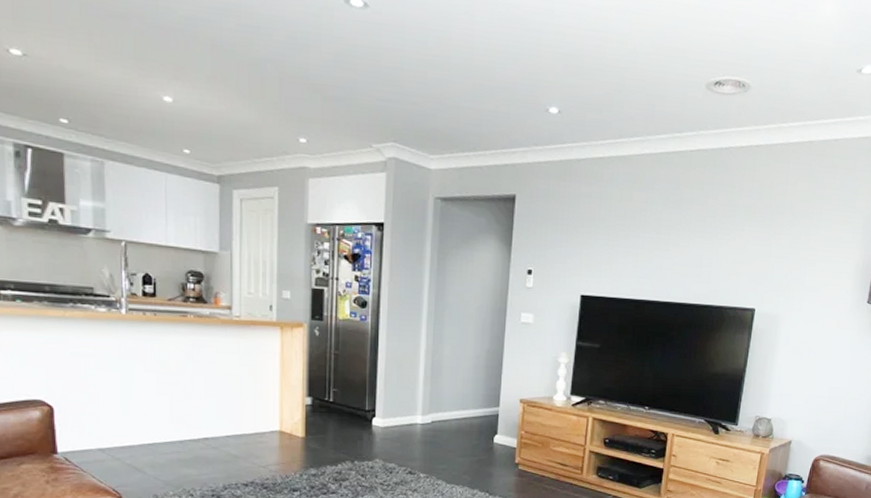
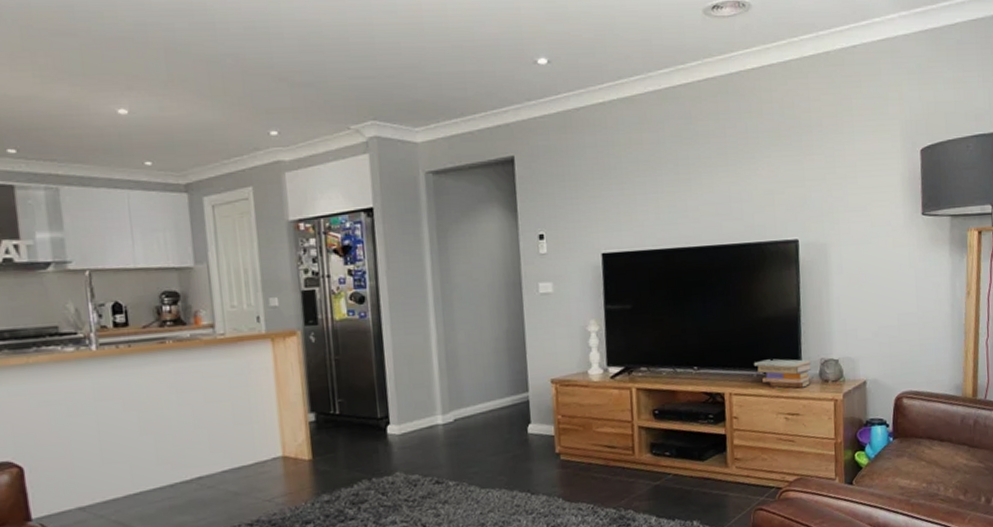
books: none [697,410,747,439] -> present [753,358,812,389]

